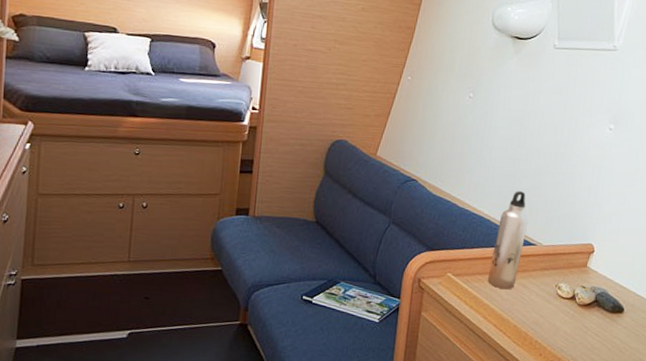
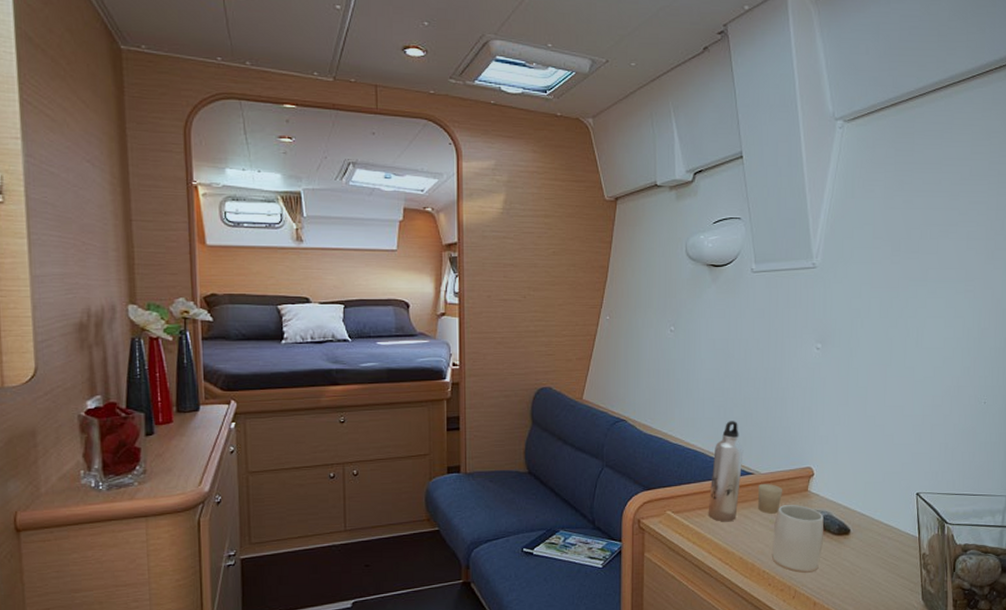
candle: none [536,255,563,287] -> present [758,483,783,515]
mug: none [545,278,600,347] -> present [772,505,824,573]

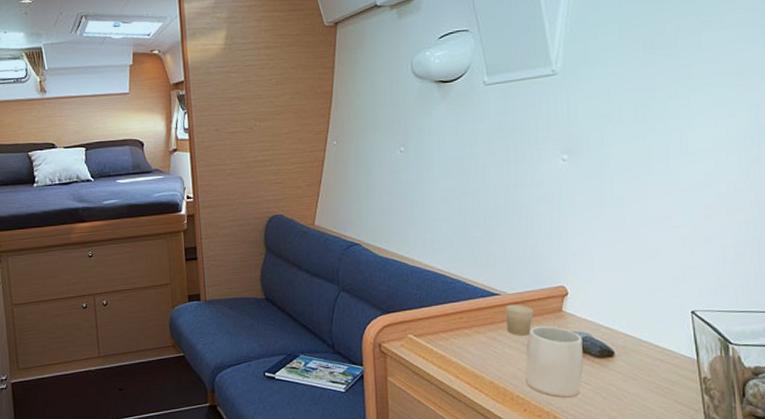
water bottle: present [708,421,744,522] -> none [452,240,487,345]

